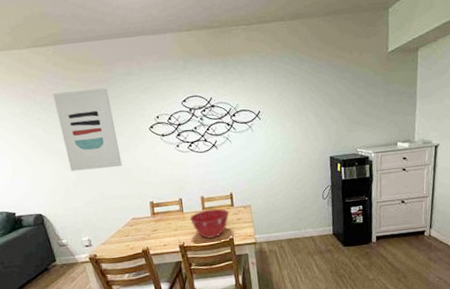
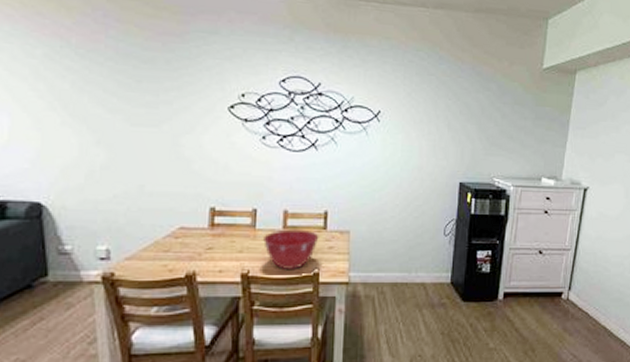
wall art: present [53,88,122,172] -> none [97,37,181,152]

